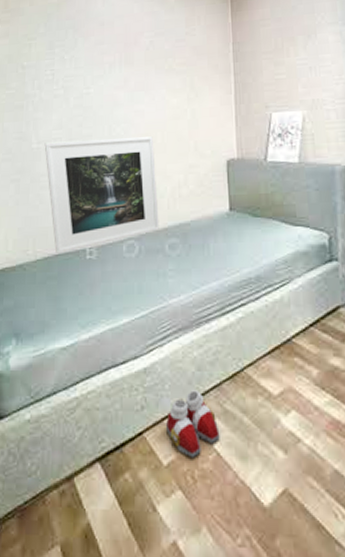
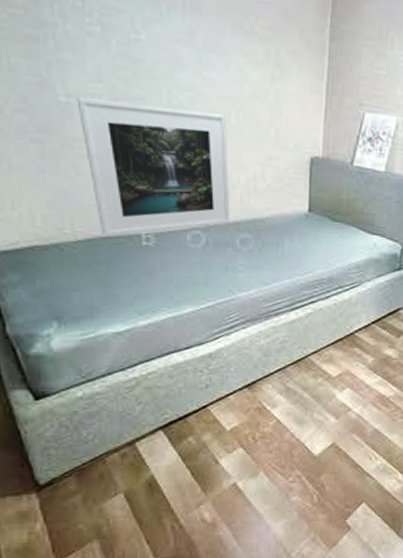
slippers: present [166,390,220,459] -> none [231,372,281,425]

